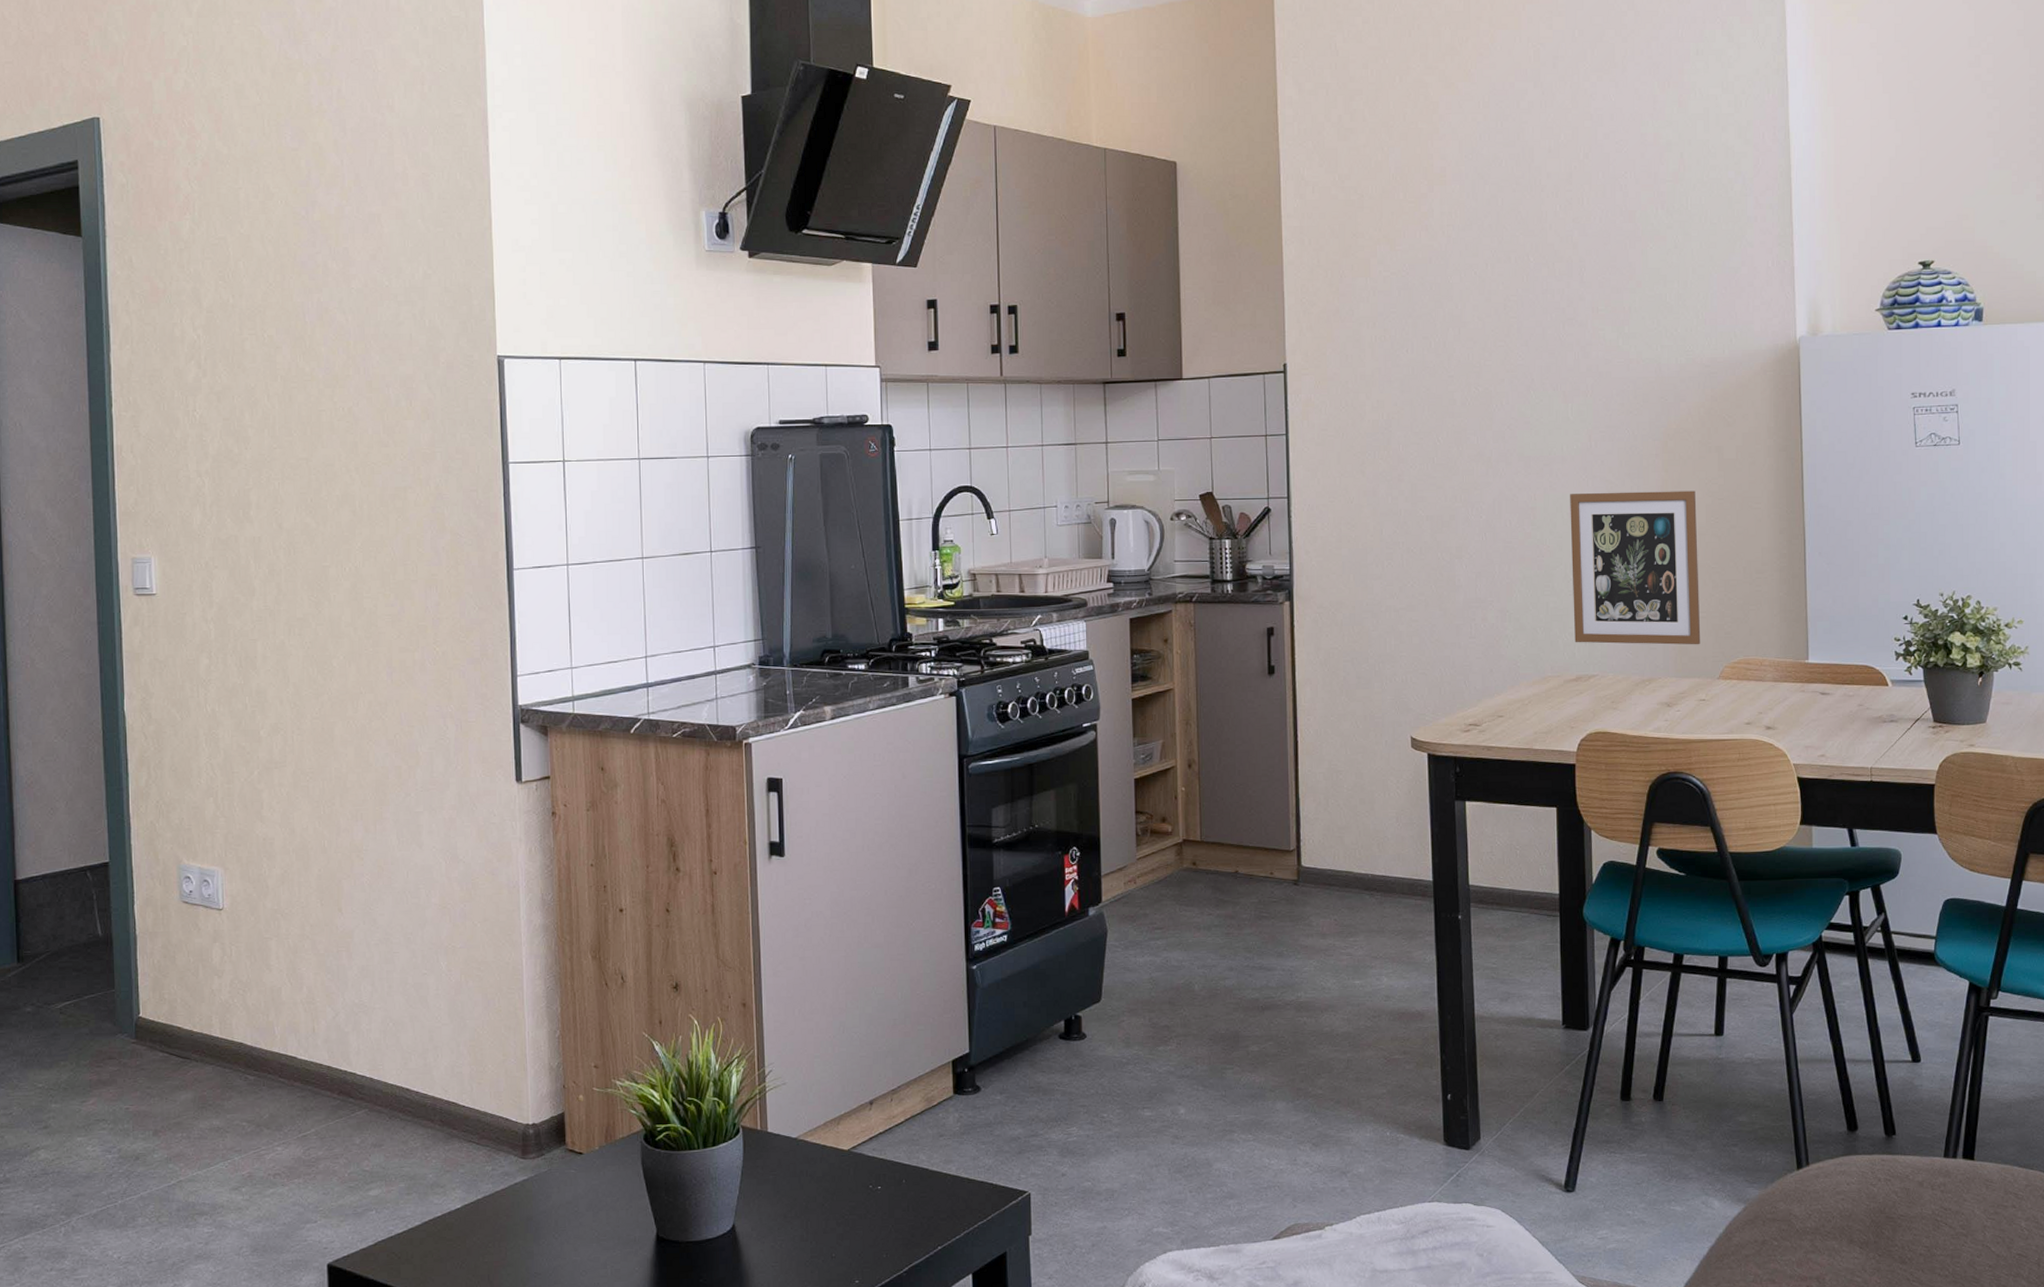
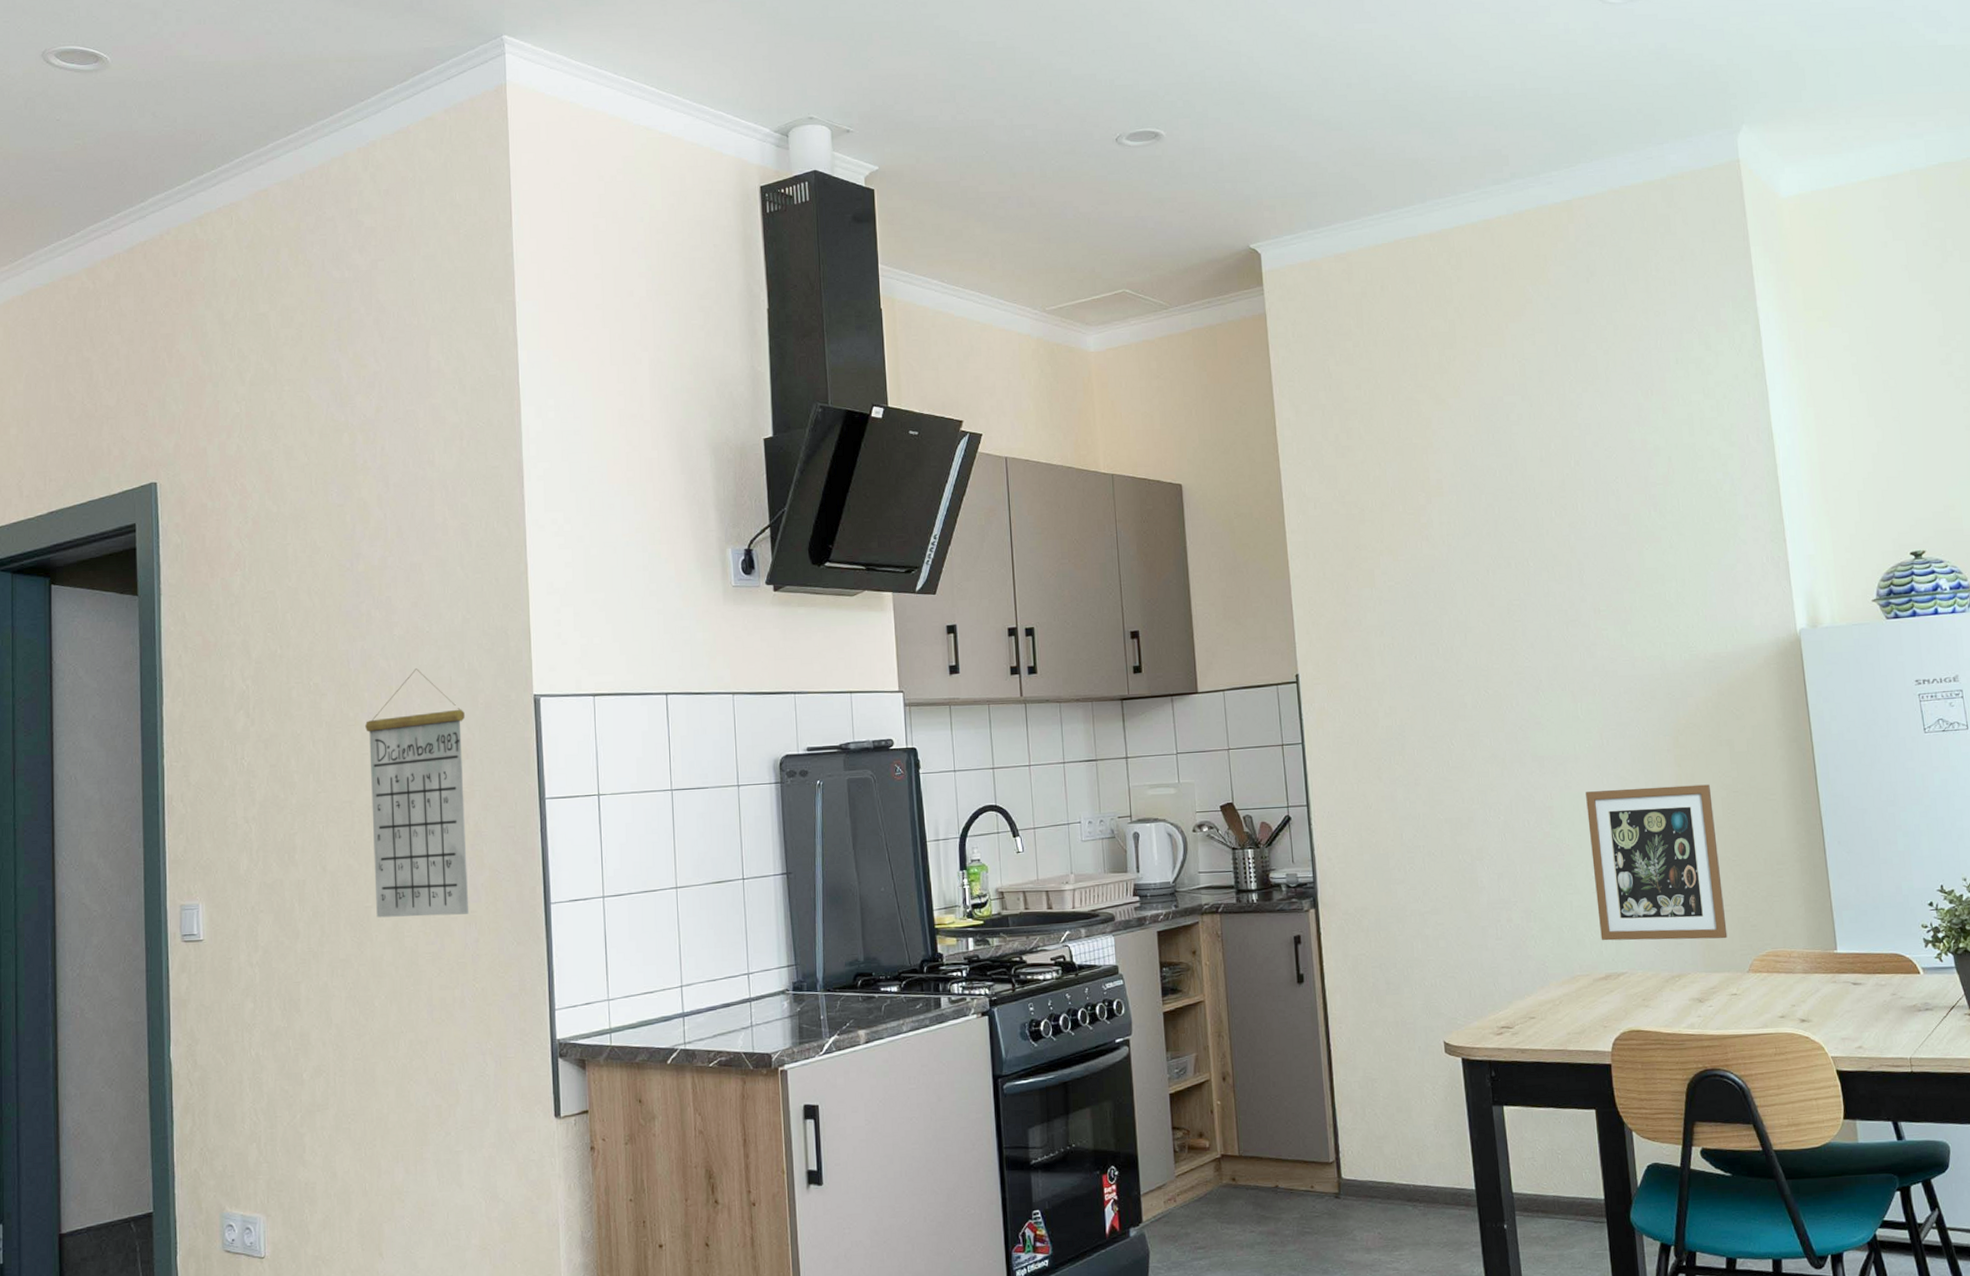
calendar: none [322,324,430,578] -> present [365,668,469,918]

